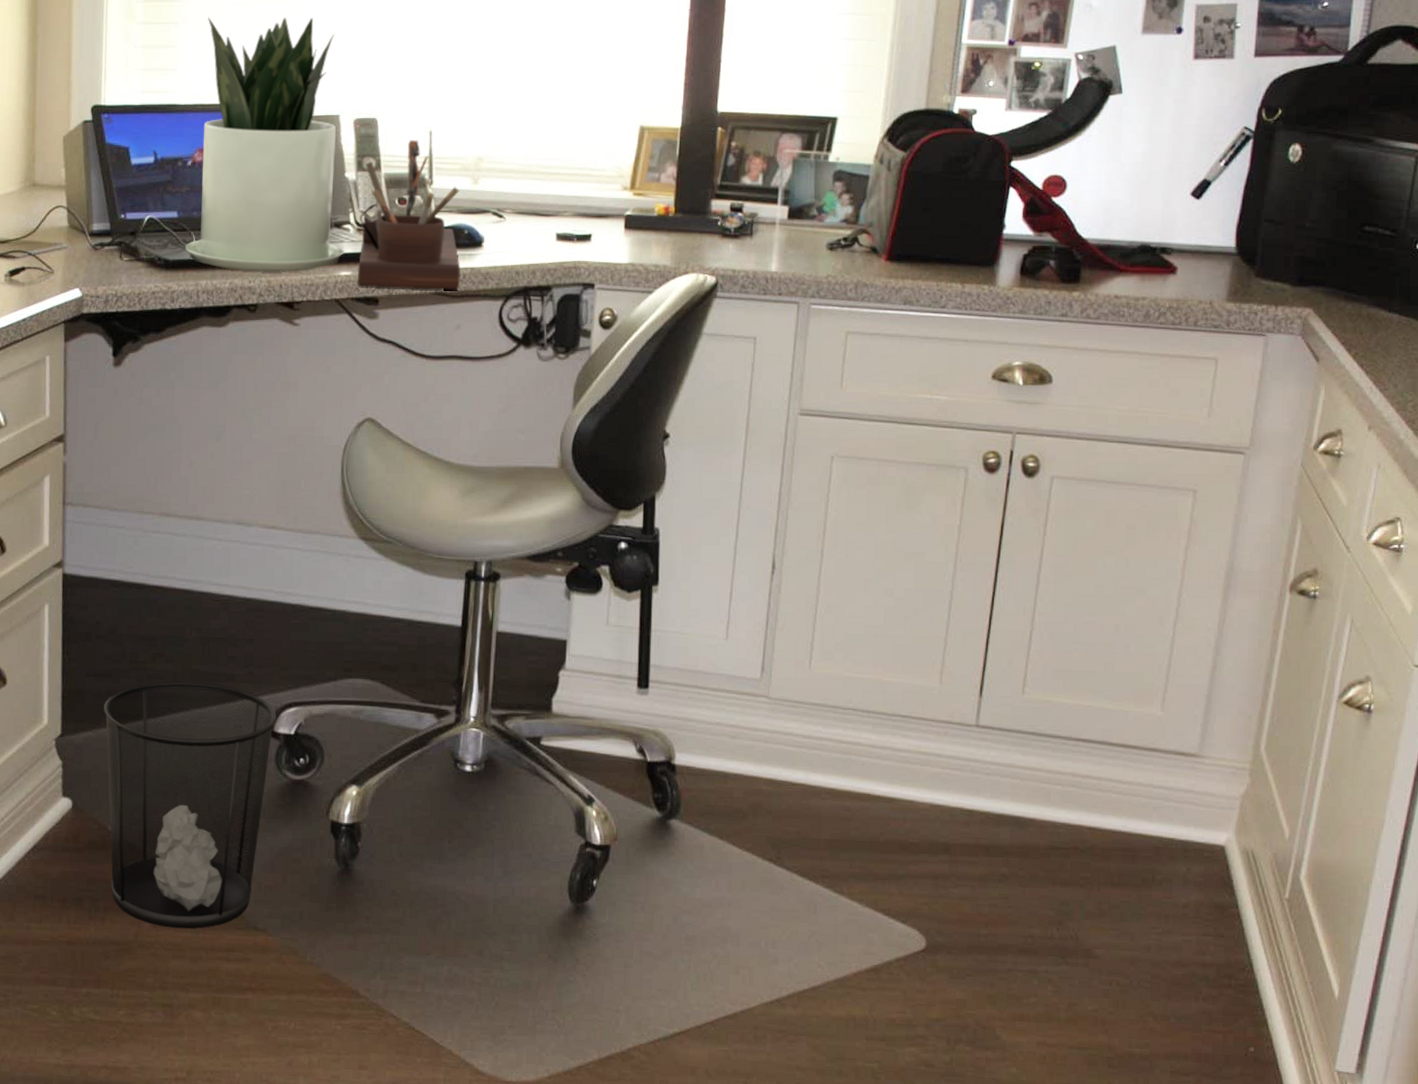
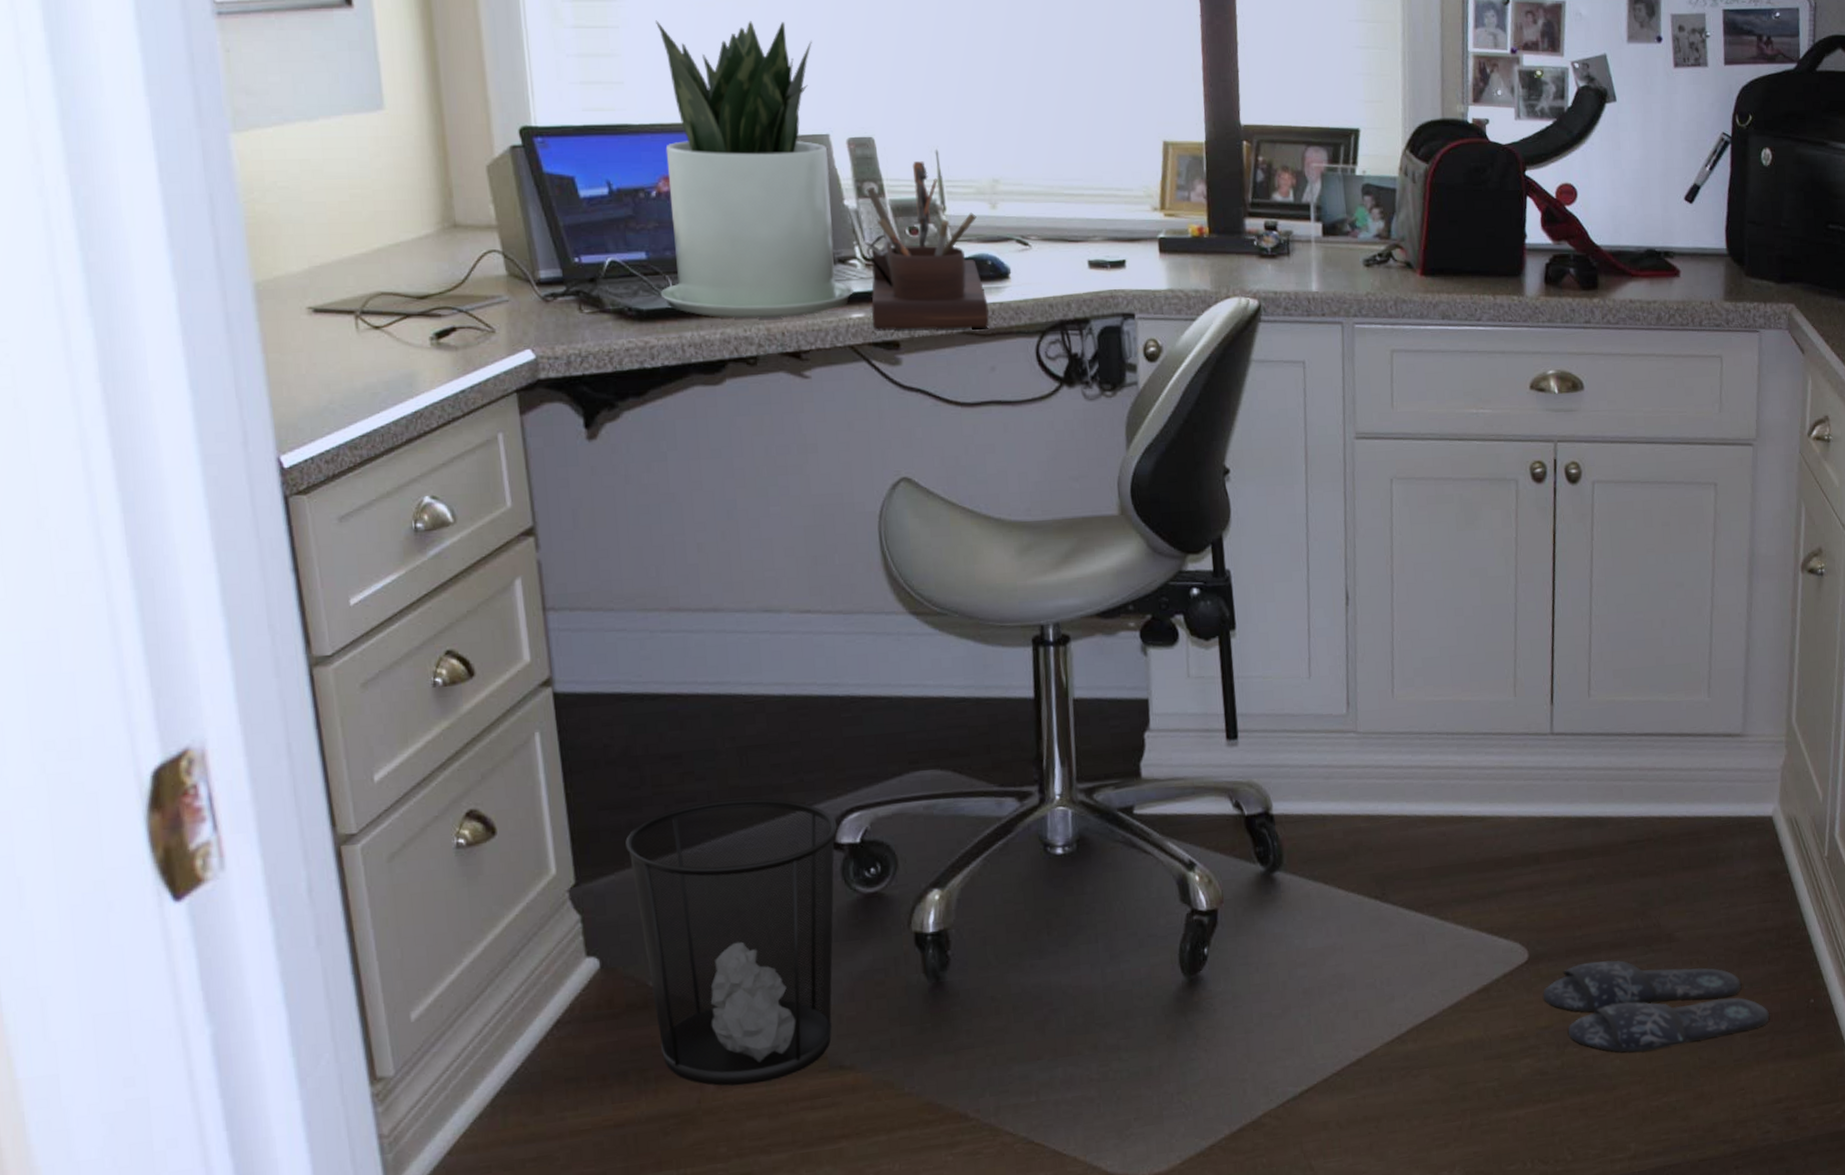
slippers: none [938,962,1198,1067] -> present [1543,960,1770,1053]

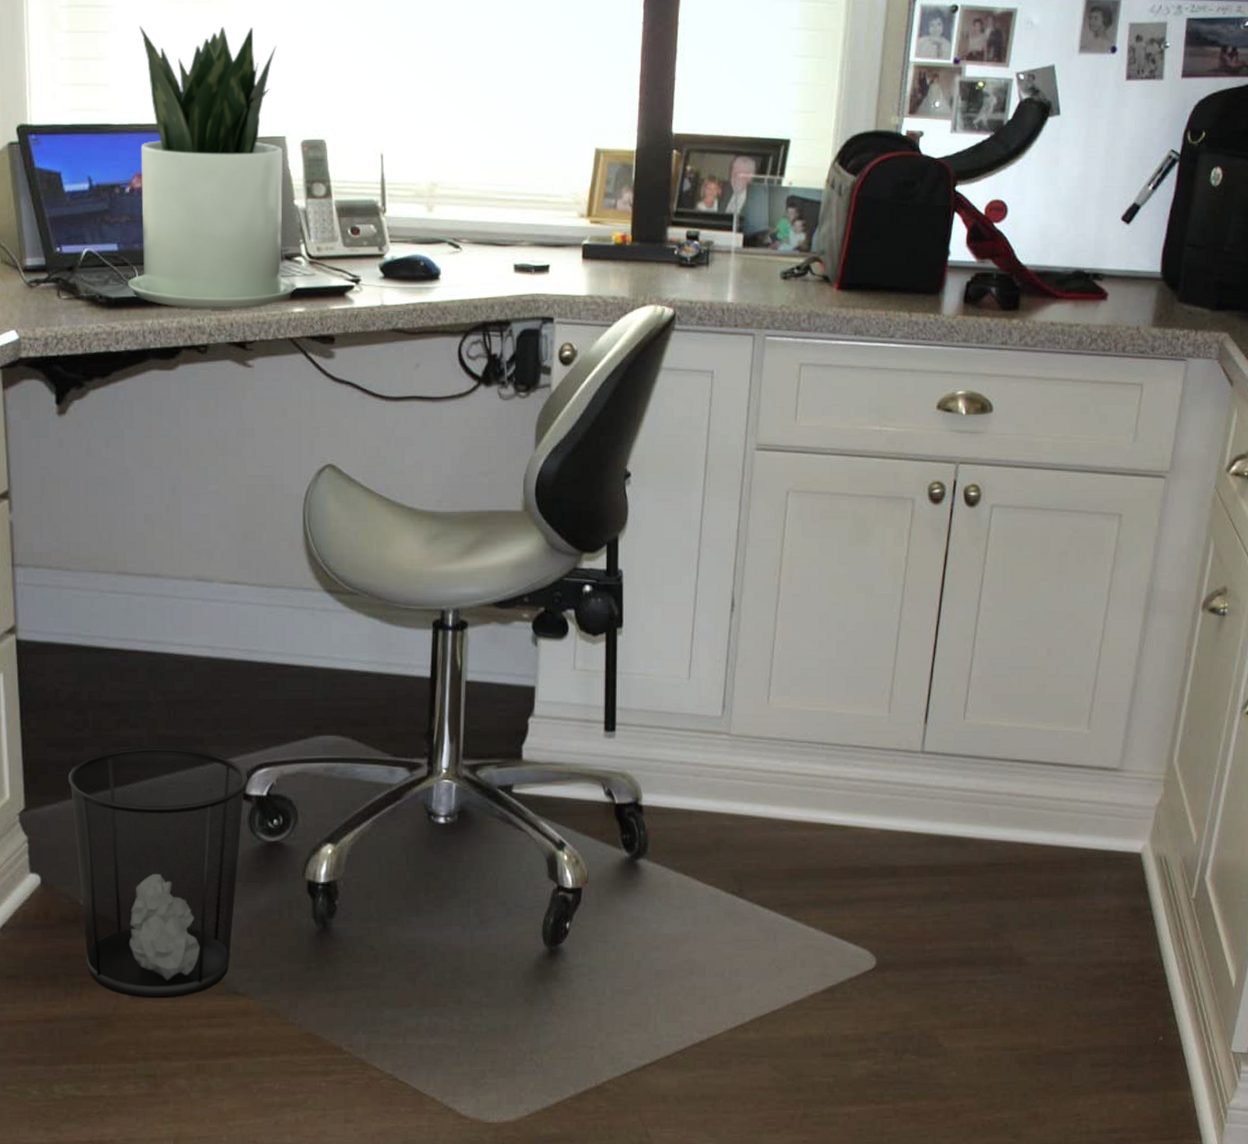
desk organizer: present [865,161,989,330] -> none [310,164,417,327]
slippers: present [1543,960,1770,1053] -> none [887,976,1114,1068]

